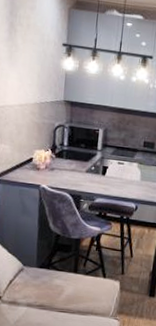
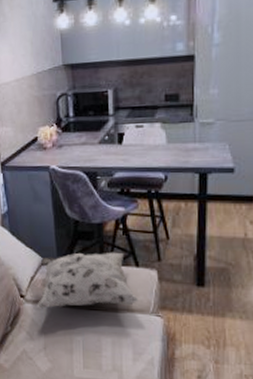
decorative pillow: none [11,262,101,309] -> present [37,252,138,309]

